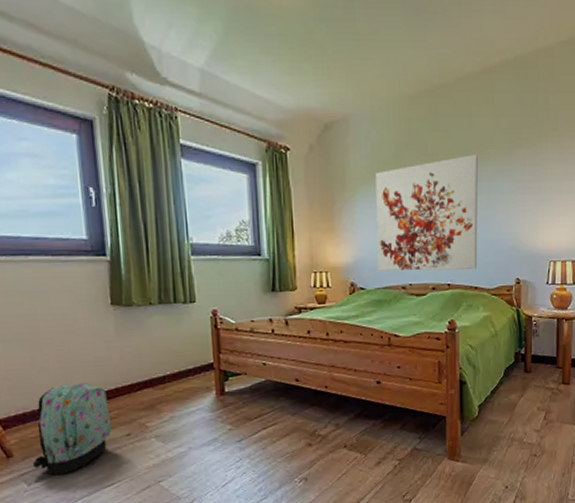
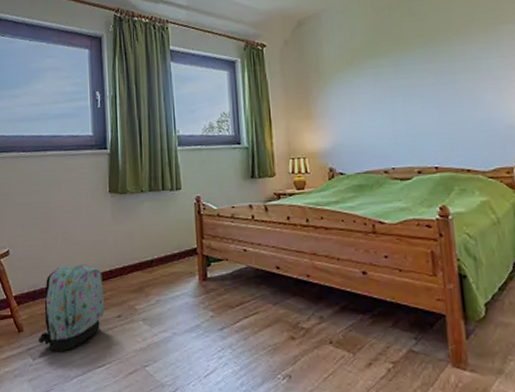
wall art: present [376,154,478,271] -> none [350,34,469,155]

